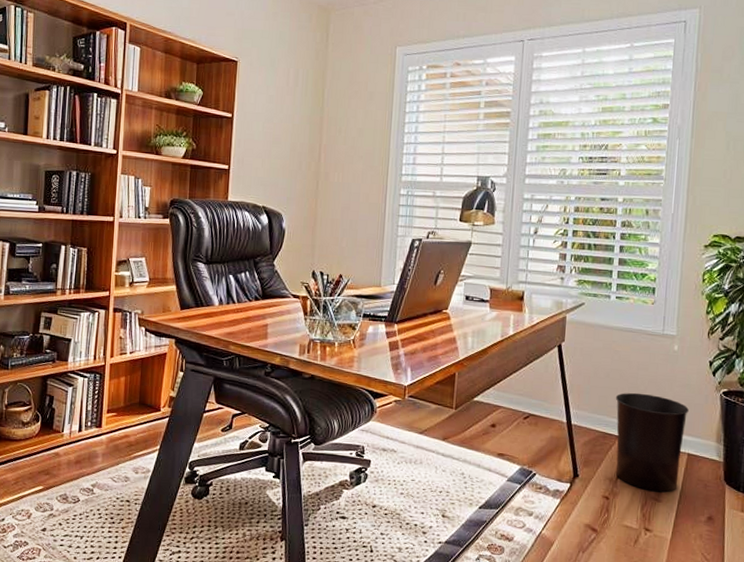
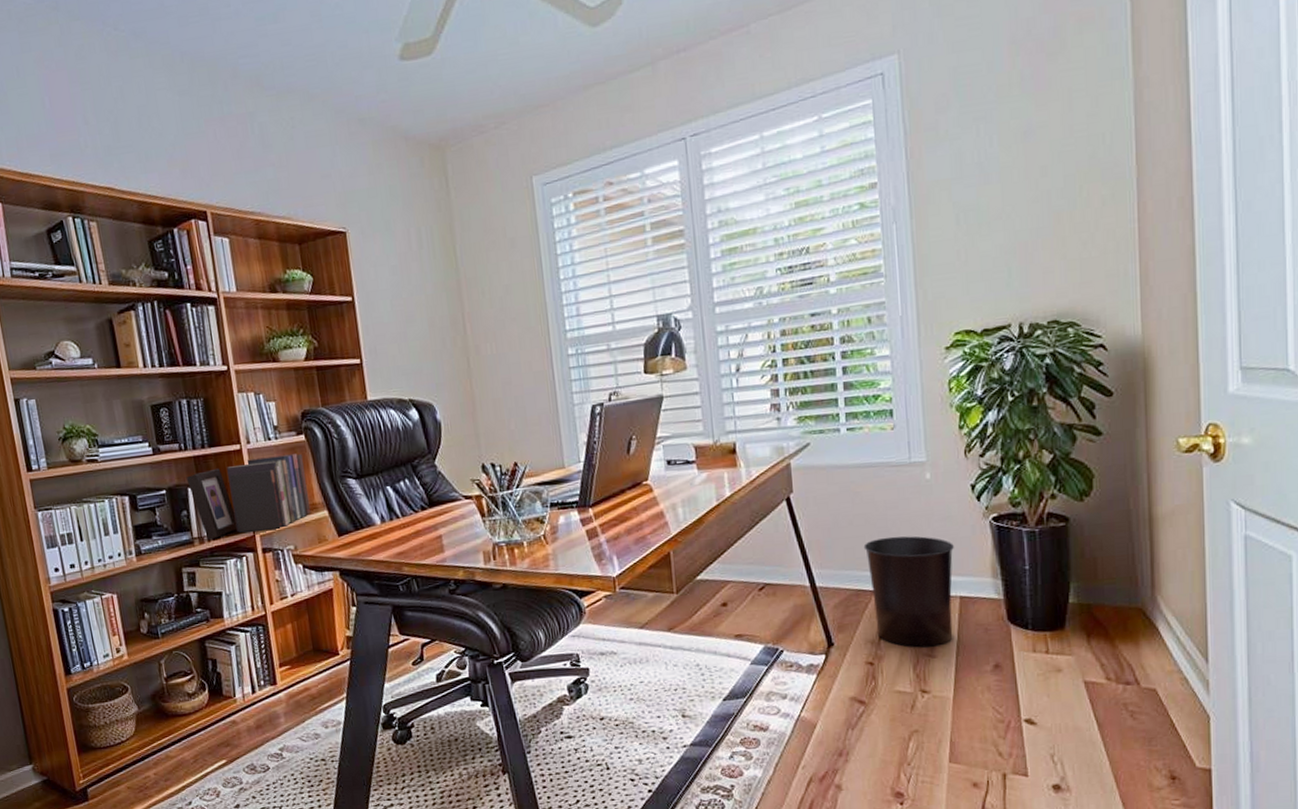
picture frame: none [62,233,97,293] -> present [186,468,238,540]
books: none [95,231,164,294] -> present [227,453,311,533]

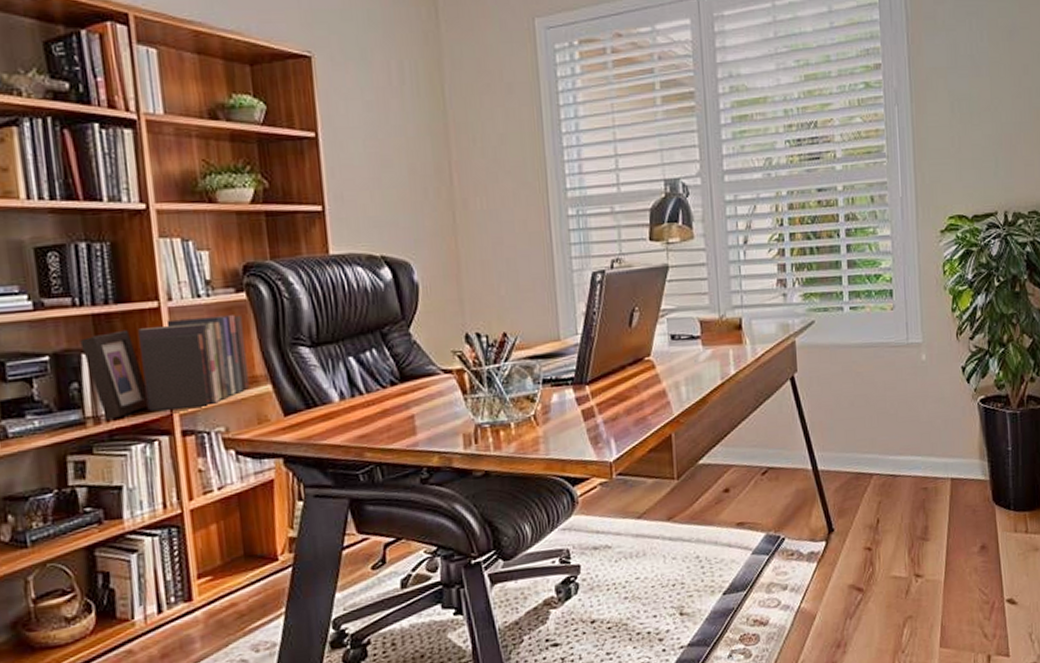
waste bin: present [863,536,954,647] -> none [864,417,946,531]

